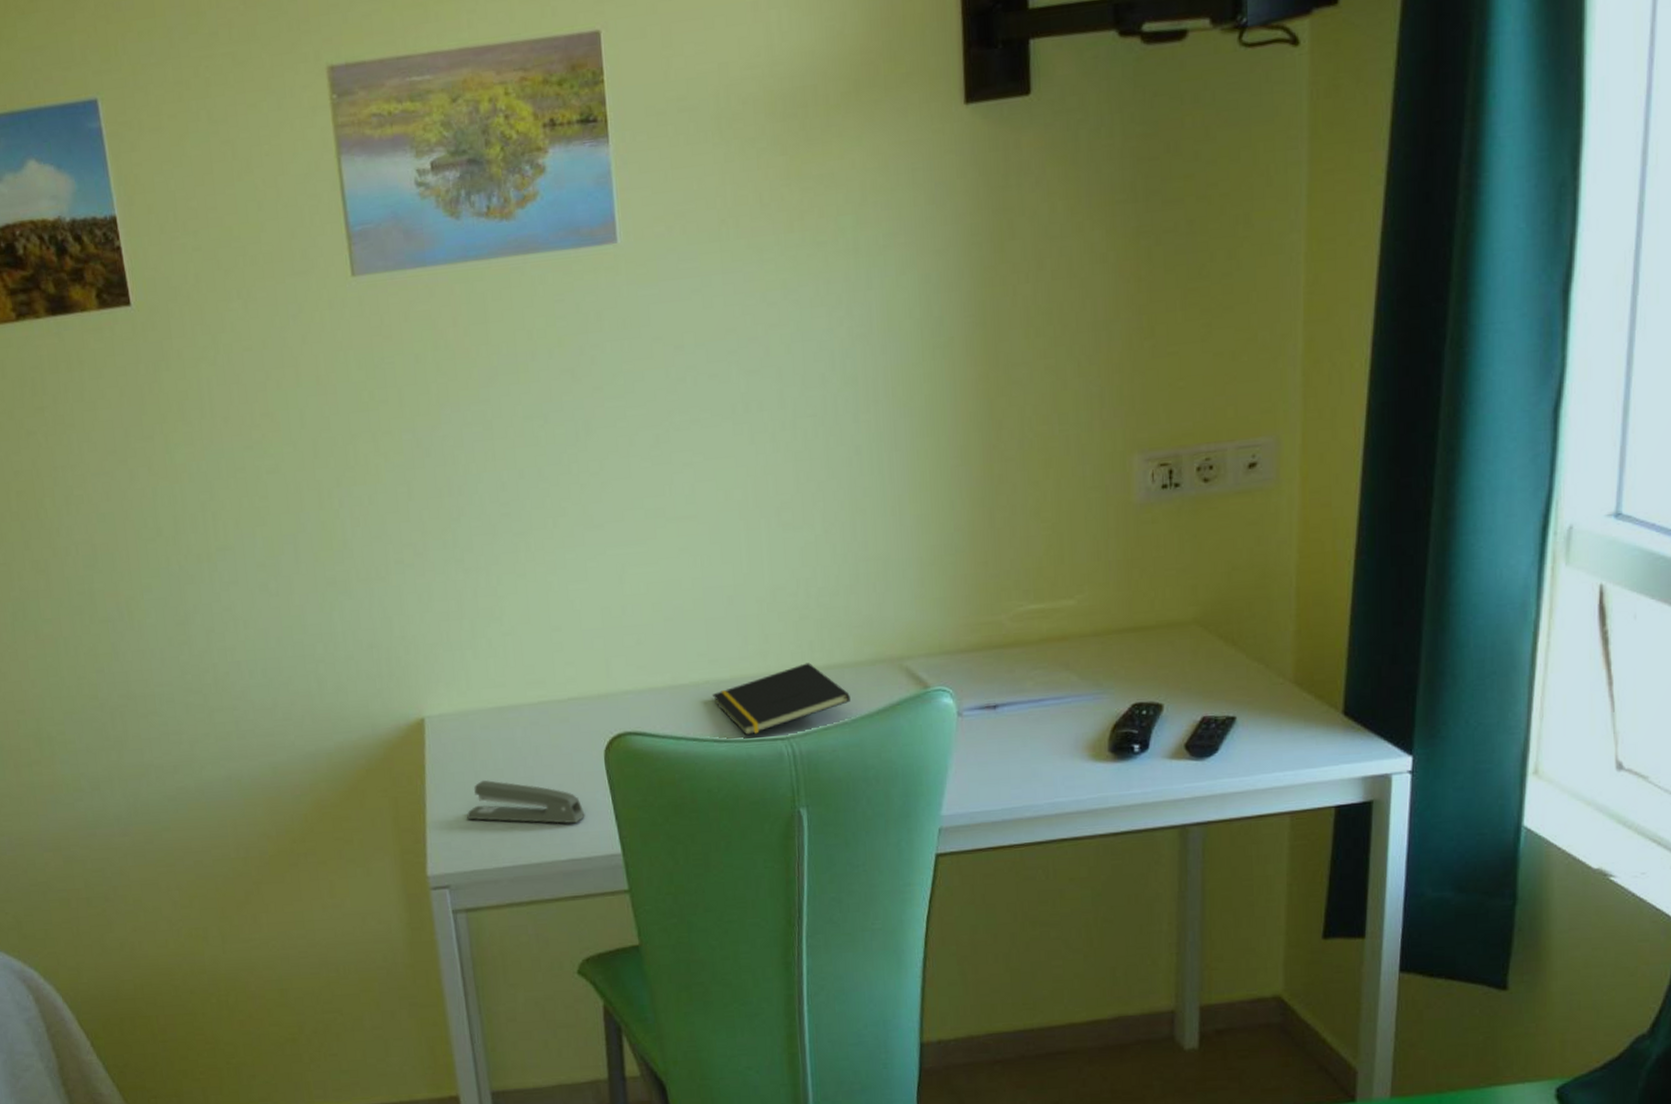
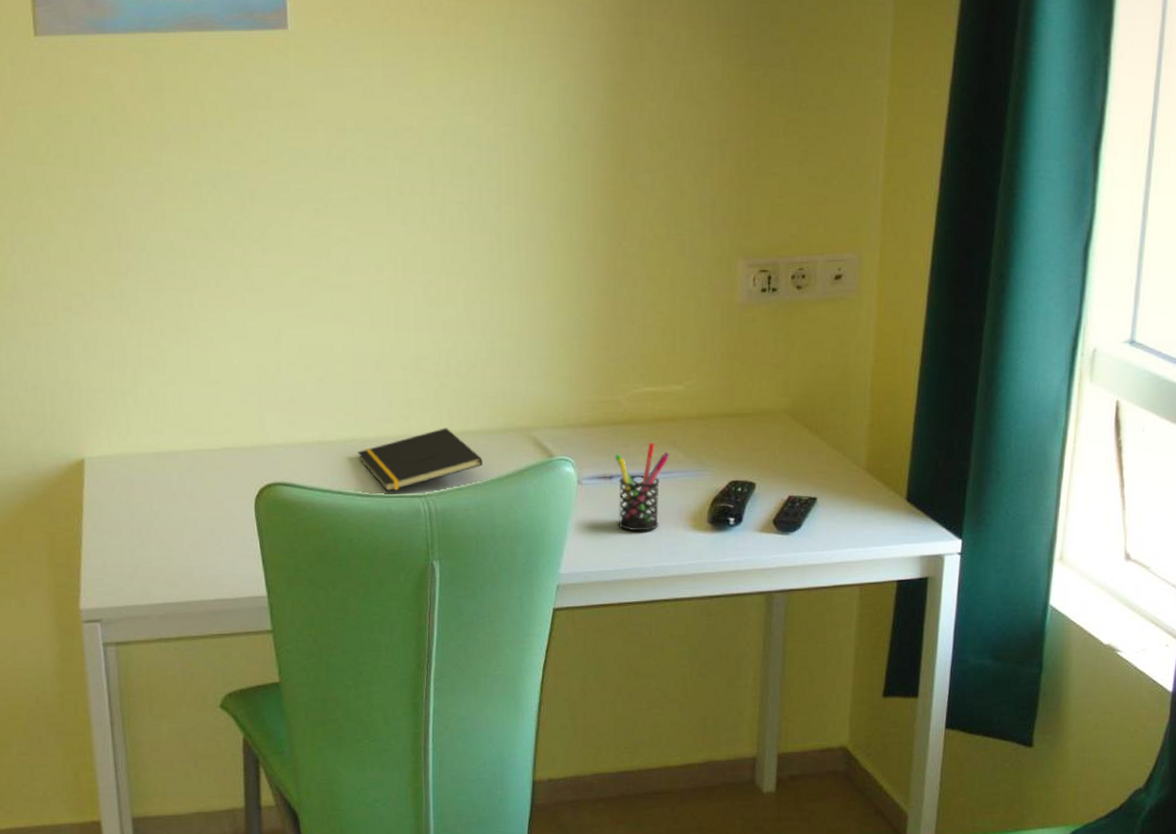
stapler: present [466,780,585,824] -> none [120,520,234,566]
pen holder: none [999,665,1062,766] -> present [615,442,670,532]

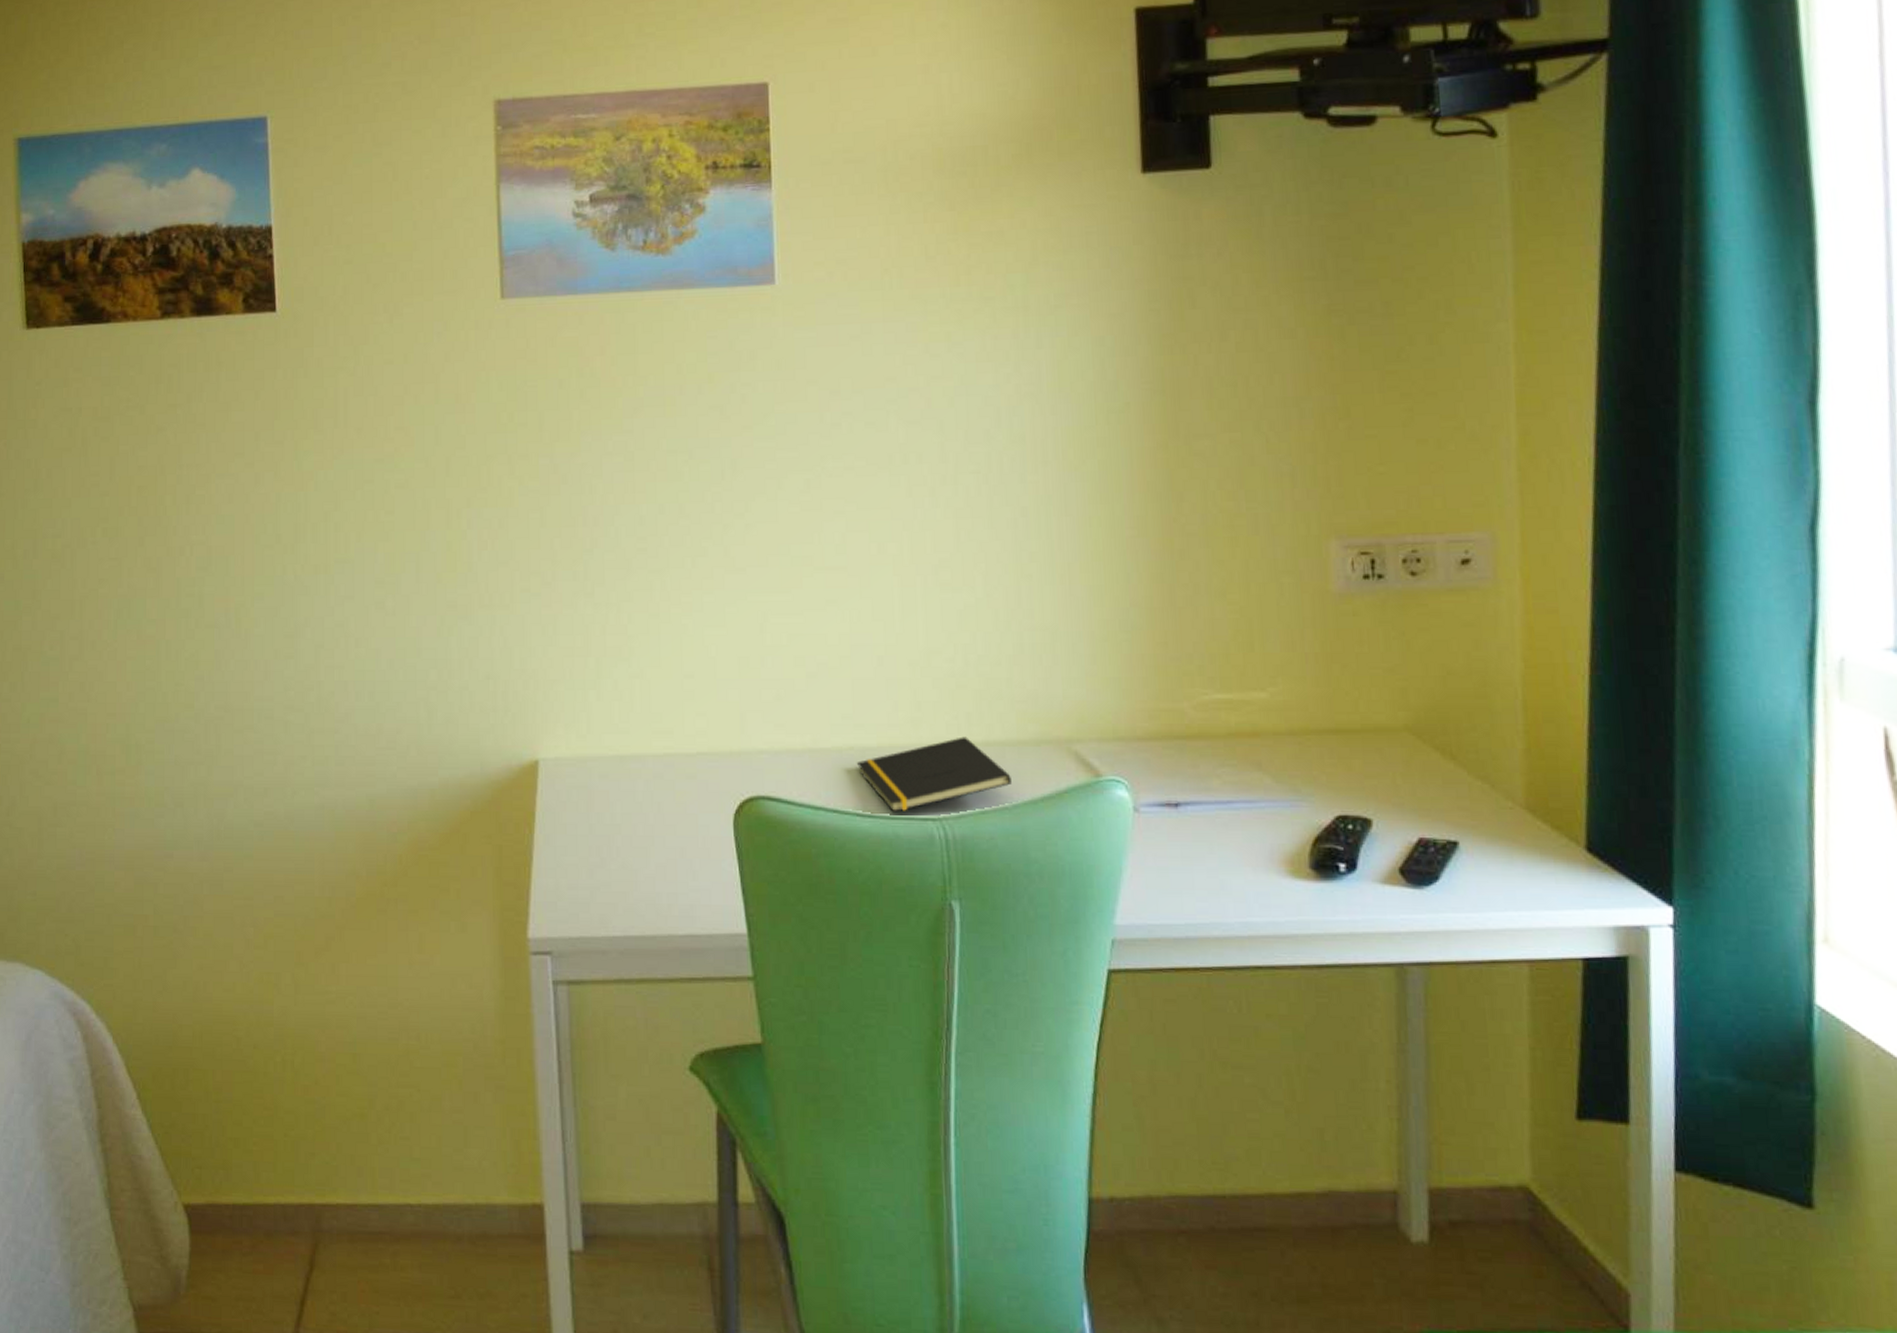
pen holder: present [615,442,670,532] -> none [1181,762,1254,876]

